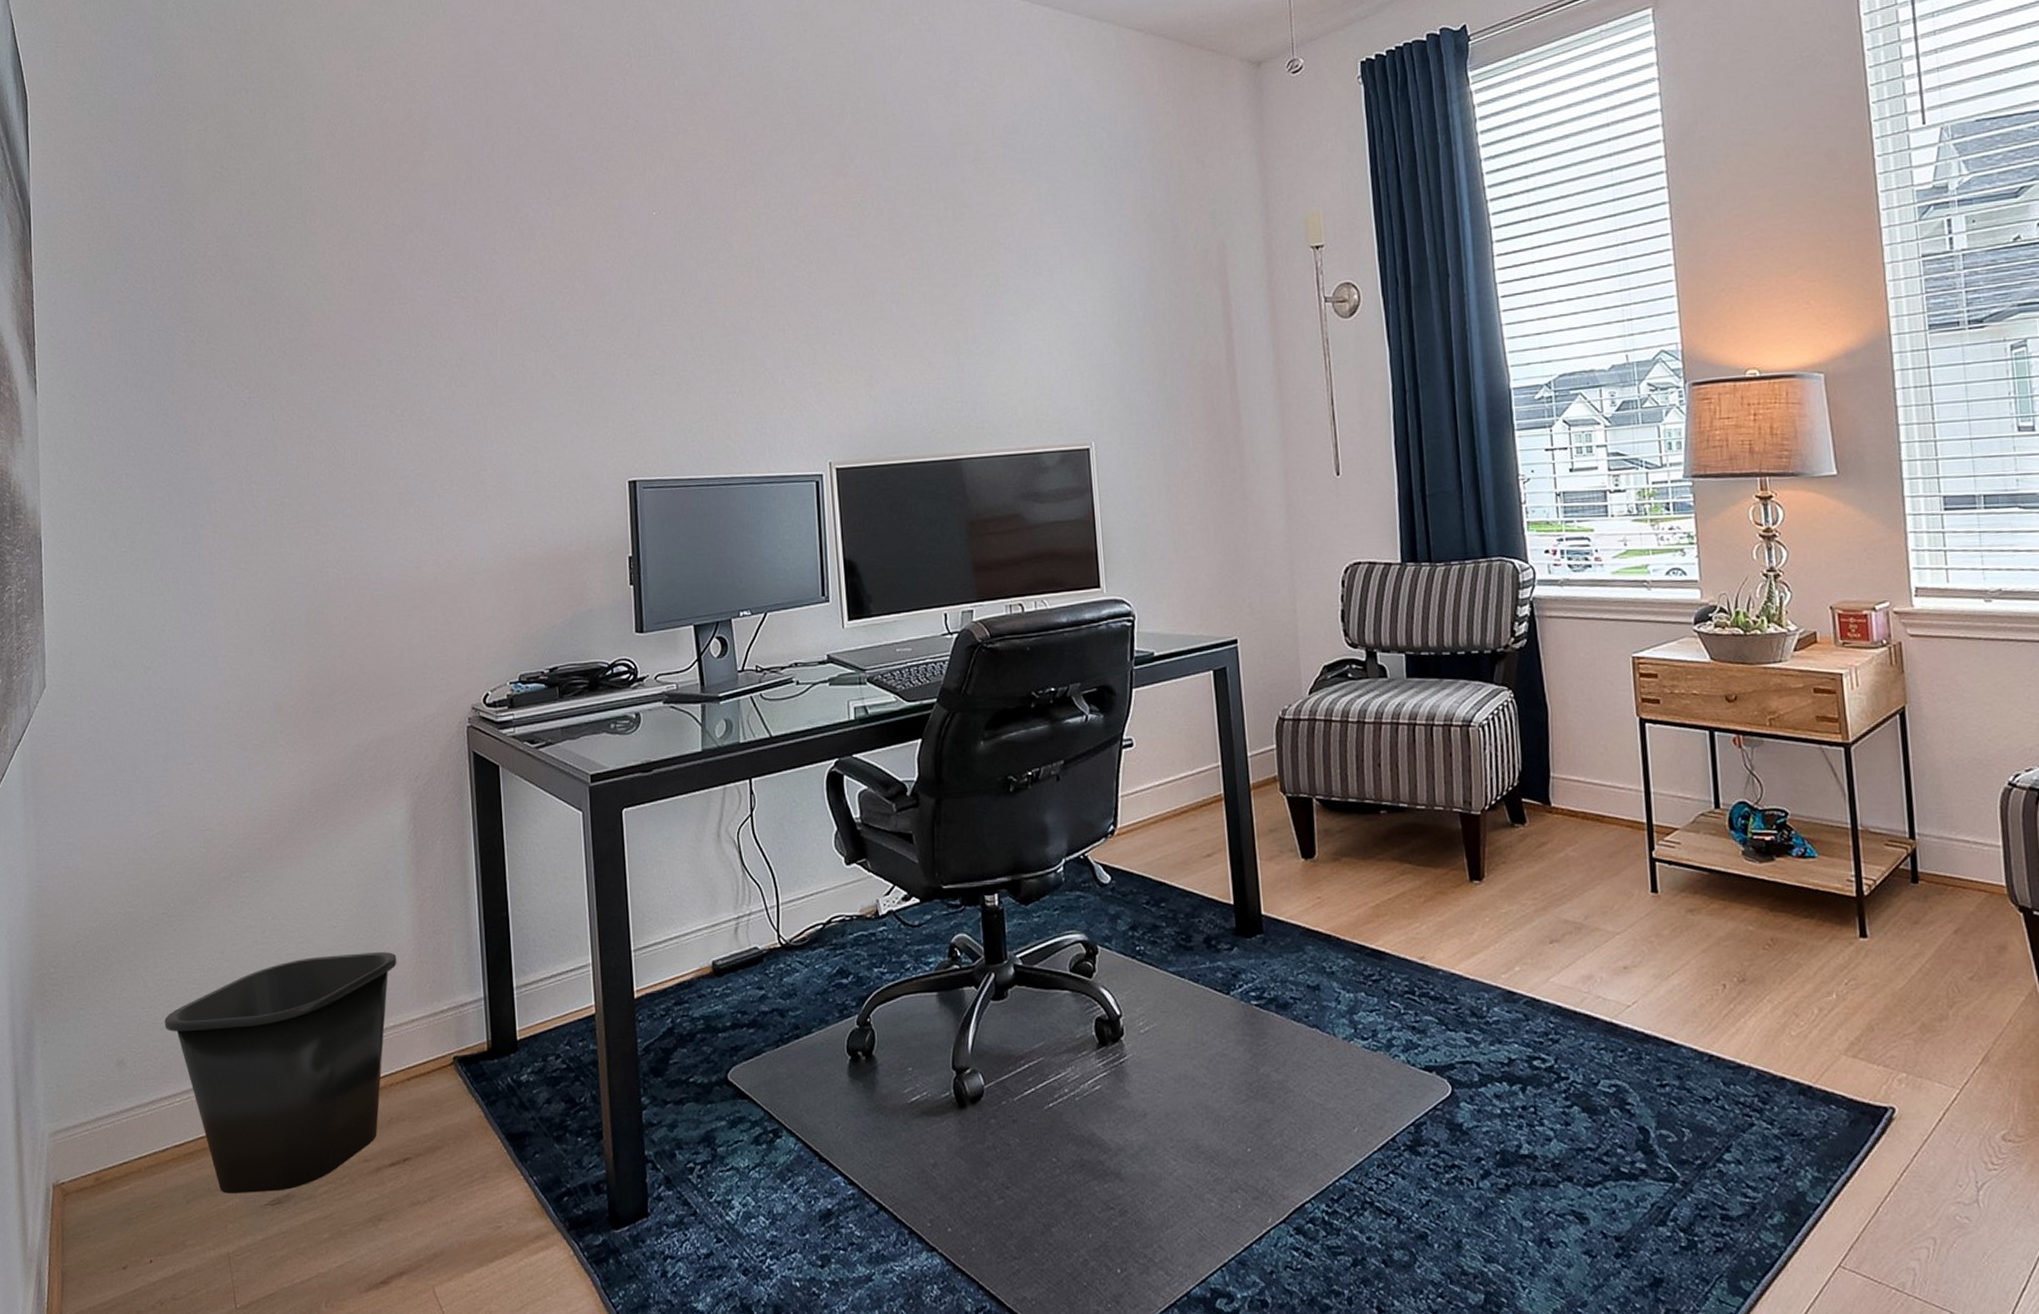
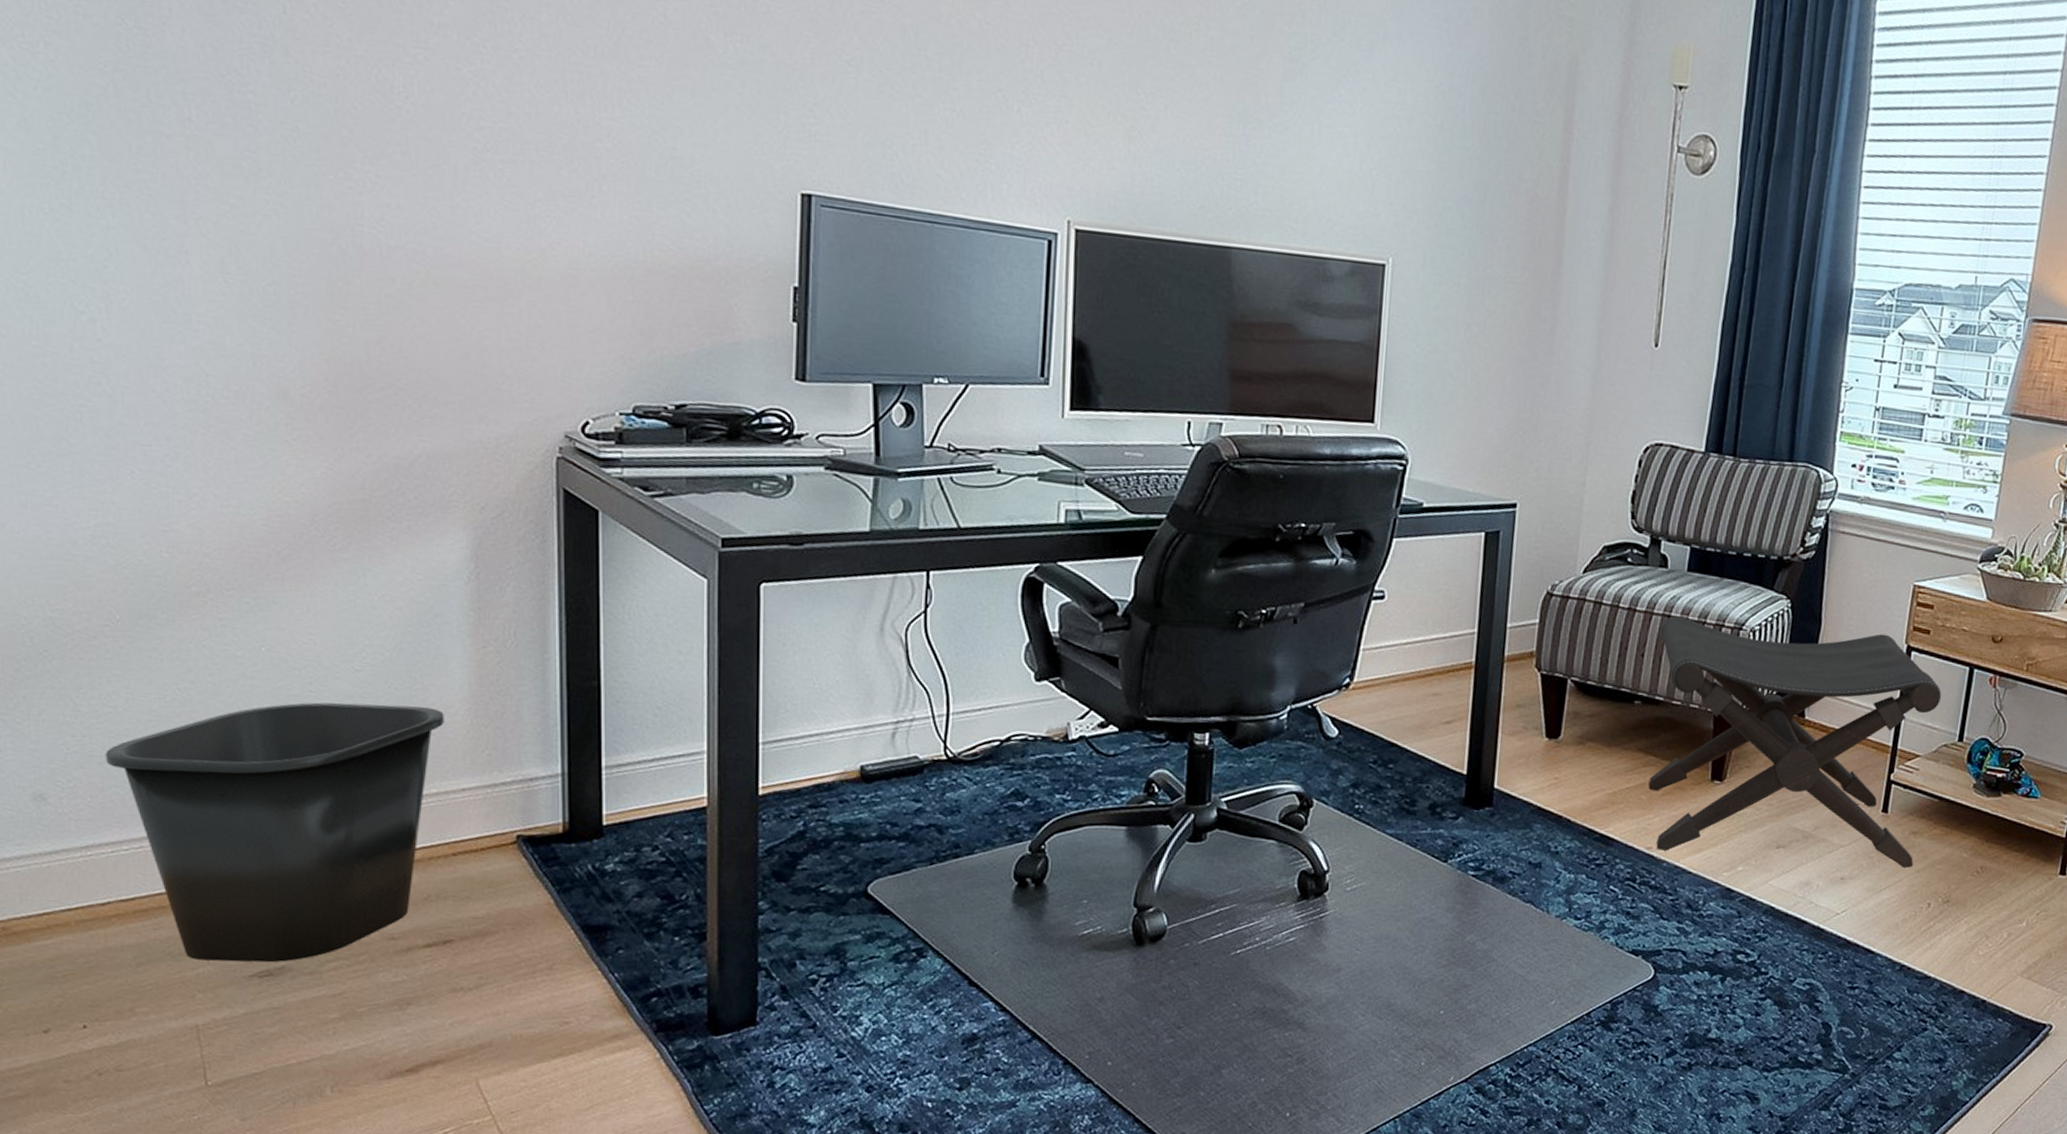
footstool: none [1391,710,1697,959] -> present [1648,616,1942,868]

